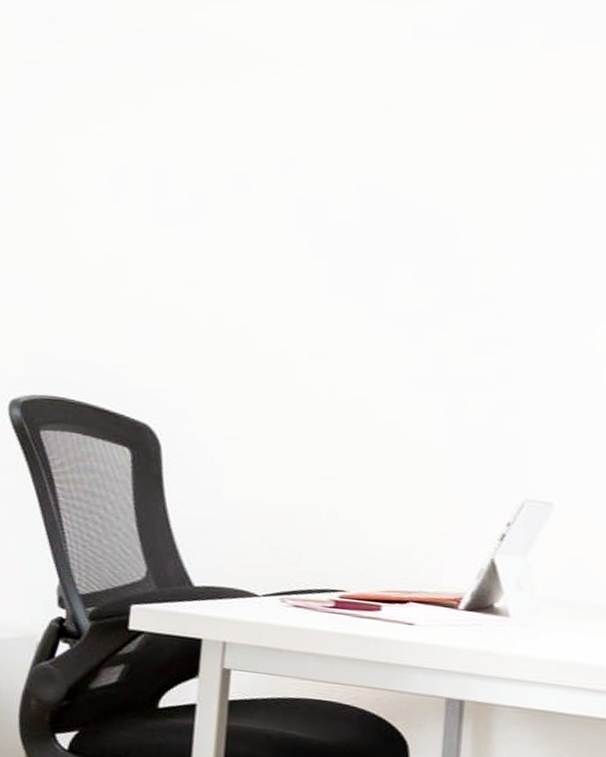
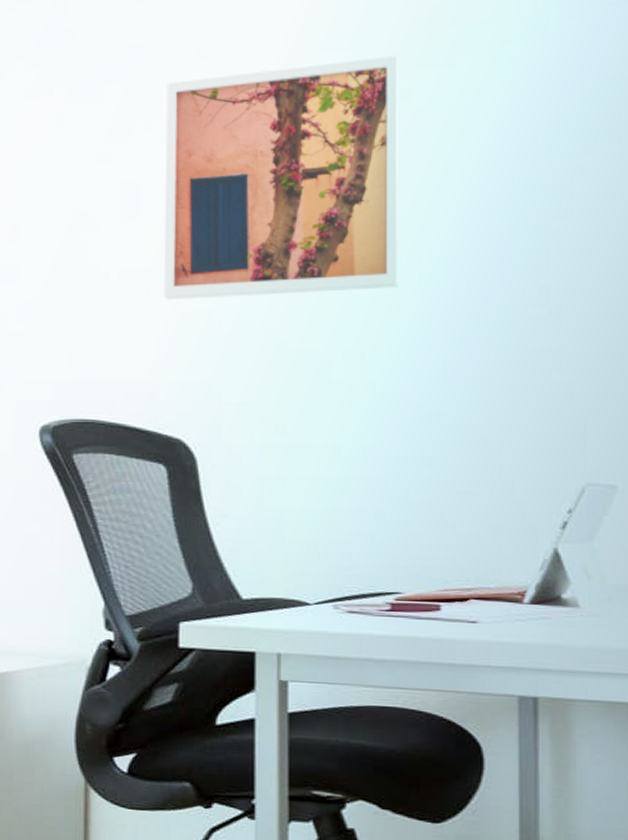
wall art: none [142,68,387,295] -> present [164,55,399,300]

